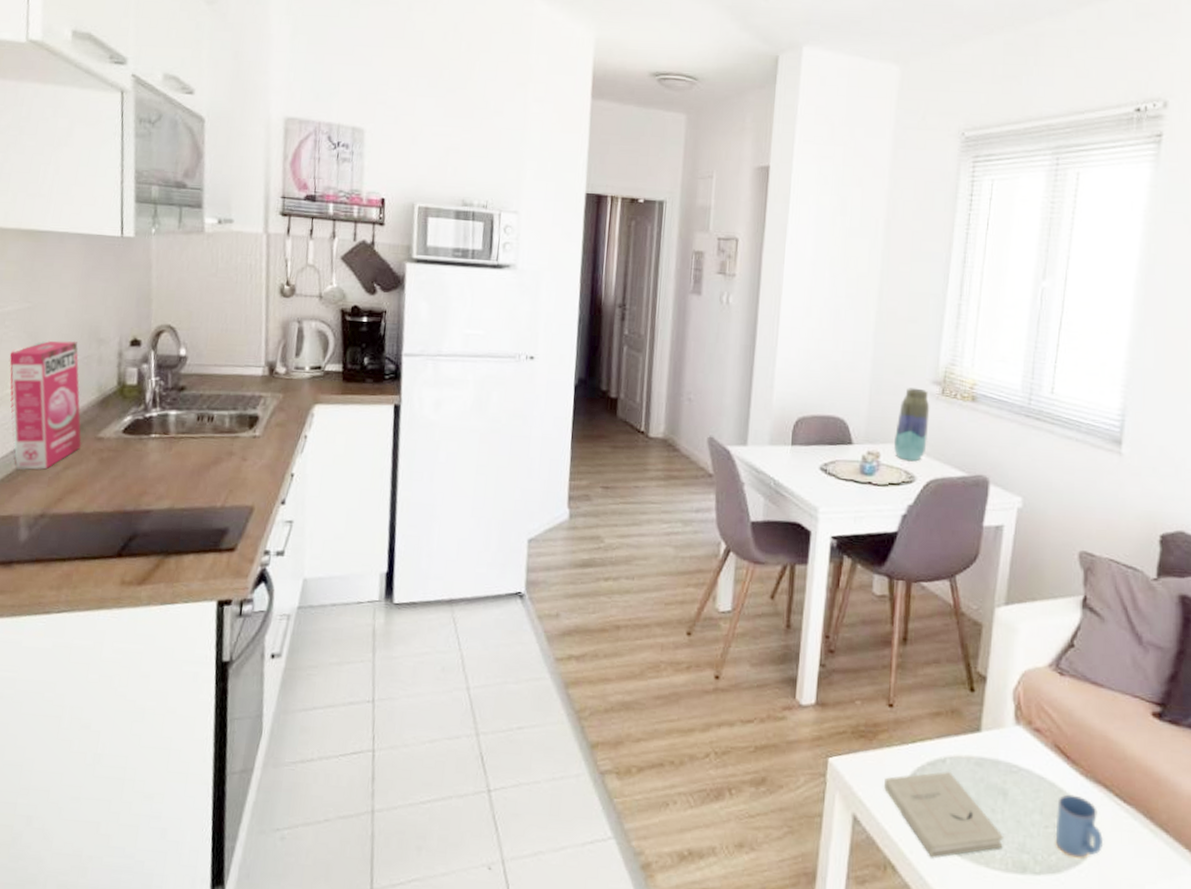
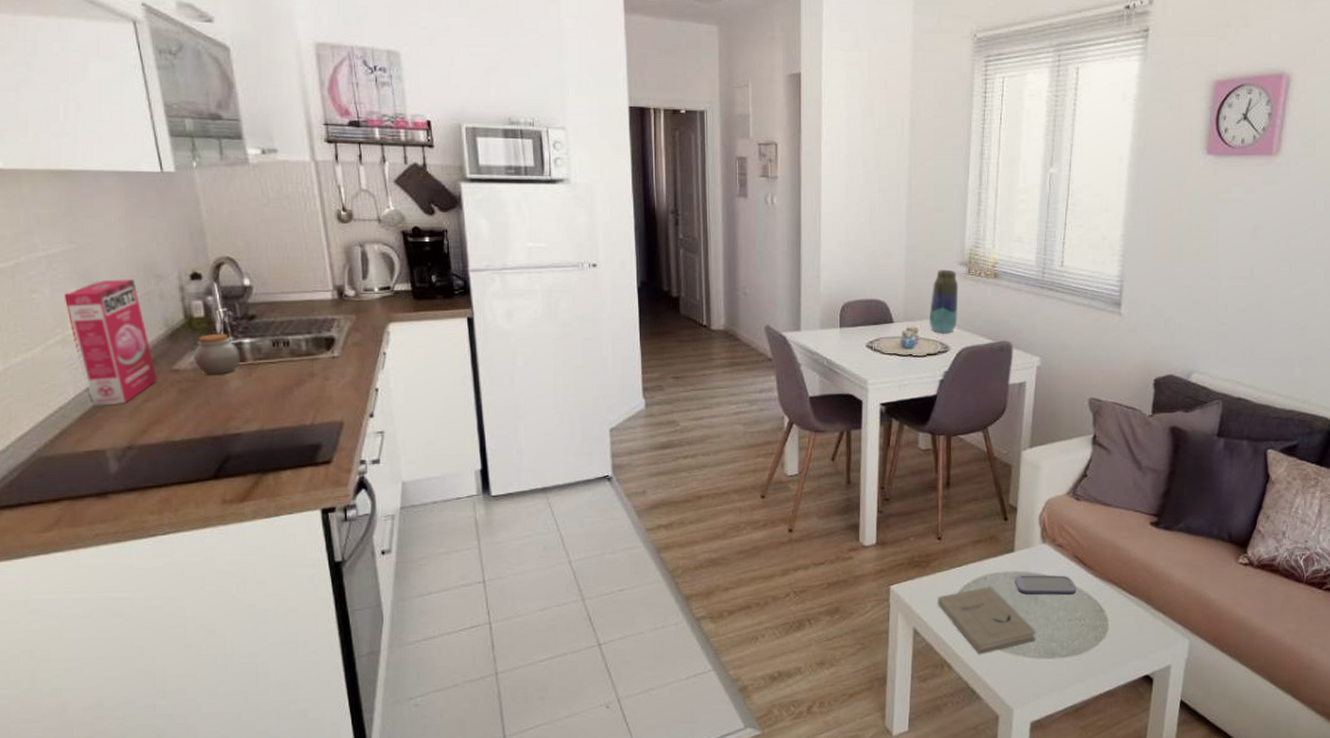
jar: none [119,403,165,446] -> present [194,333,241,375]
mobile phone: none [980,762,1055,795] -> present [1015,575,1075,596]
mug: present [1055,794,1104,858] -> none [1077,593,1115,641]

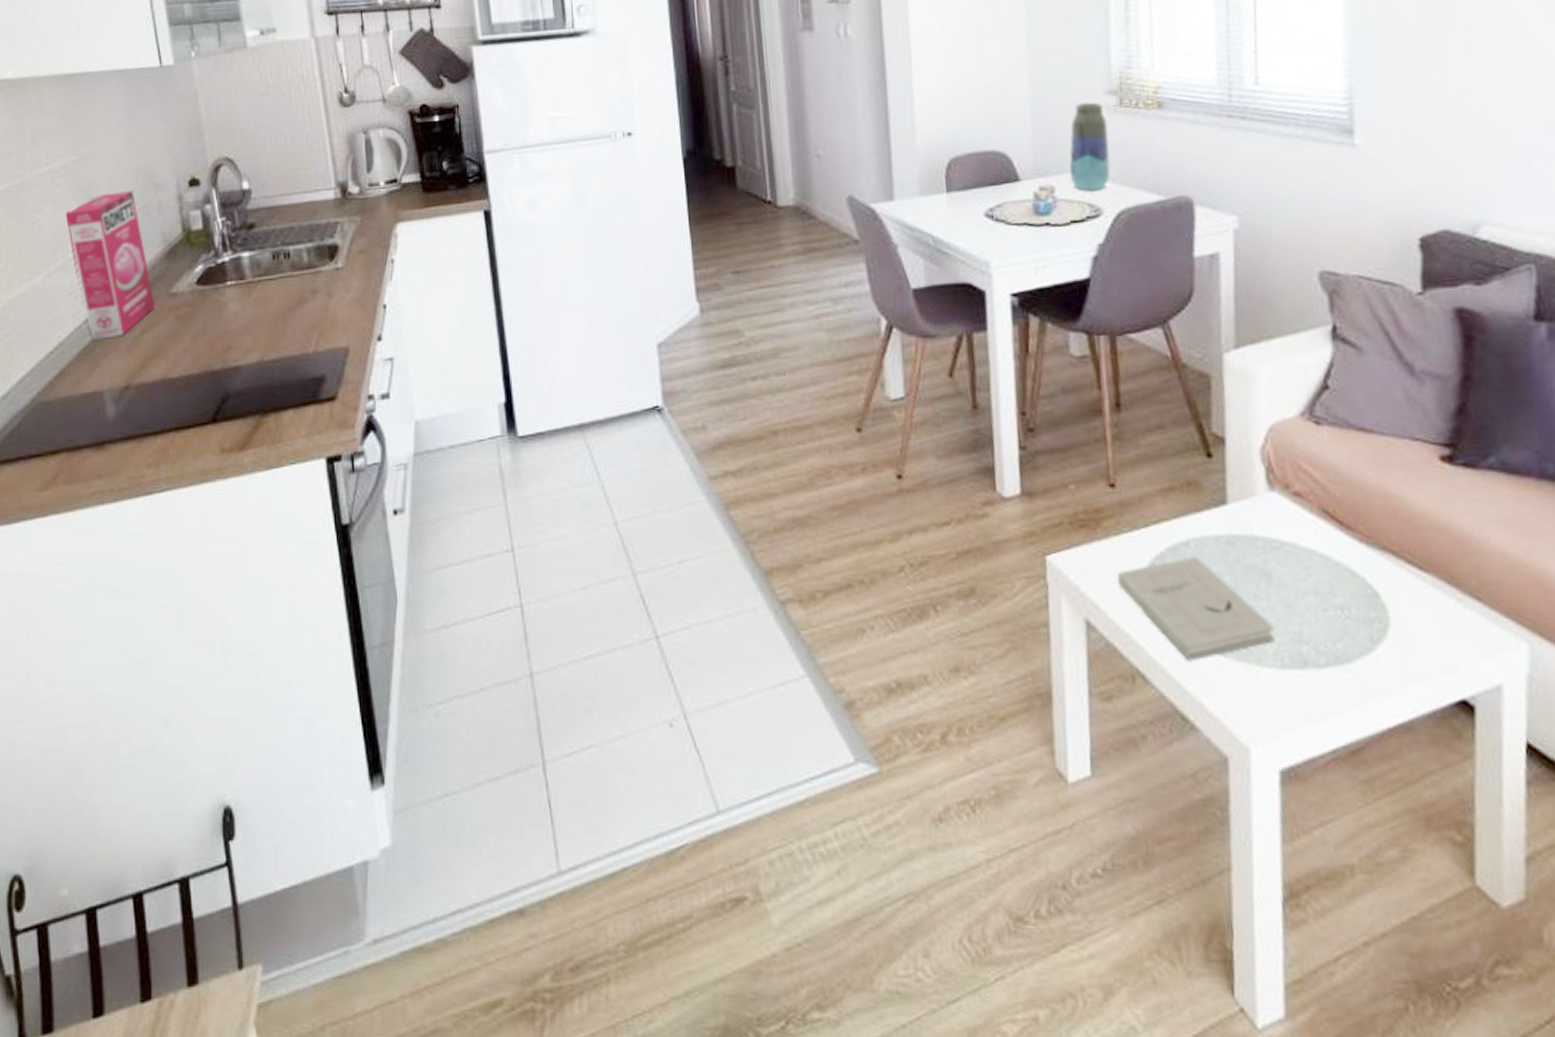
jar: present [194,333,241,375] -> none [192,247,239,298]
mobile phone: present [1015,575,1075,596] -> none [1232,539,1330,571]

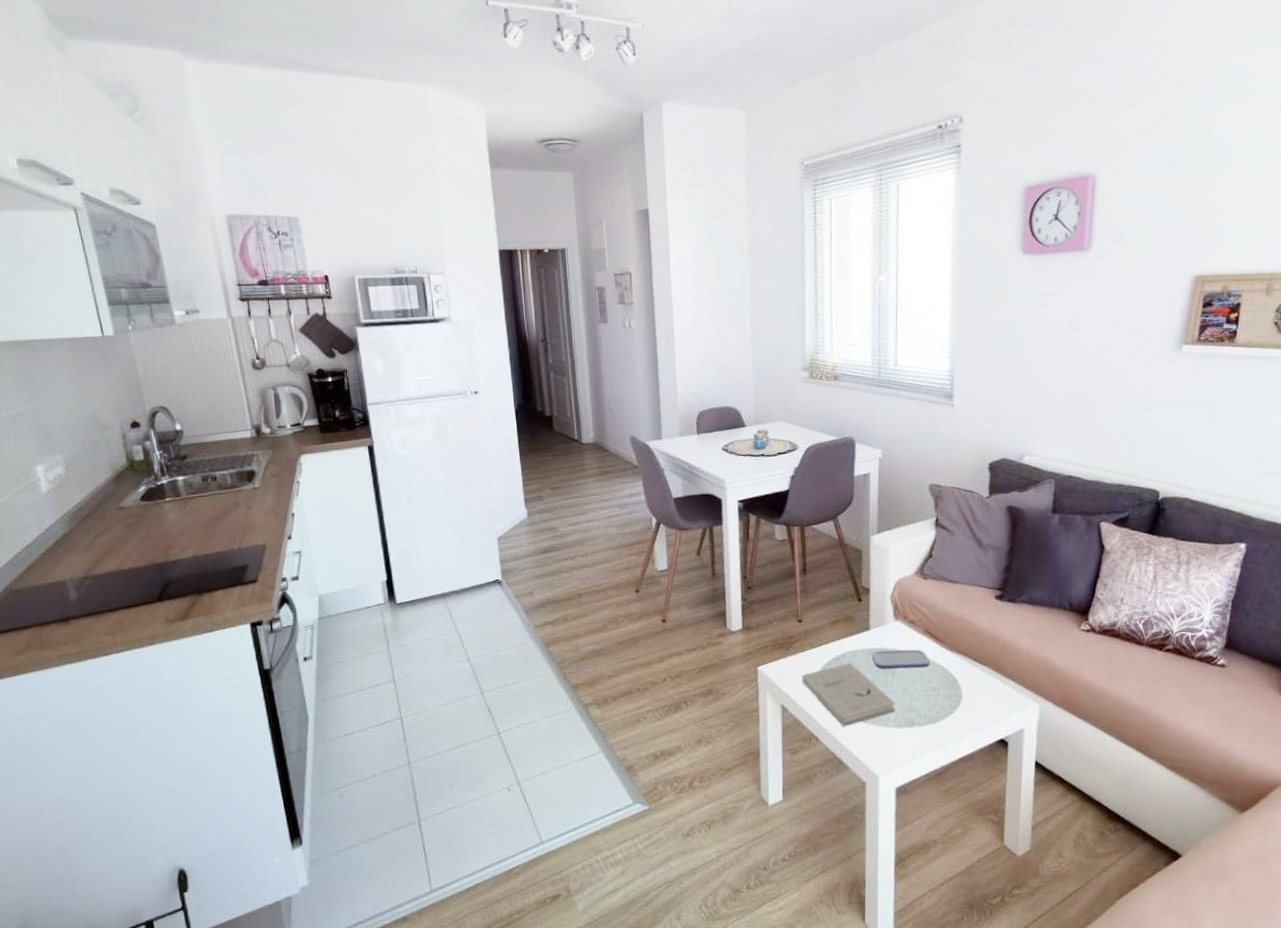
cereal box: present [66,189,155,341] -> none [27,430,107,544]
vase: present [1069,102,1111,193] -> none [777,375,804,435]
mobile phone: none [1232,539,1330,571] -> present [872,649,929,669]

